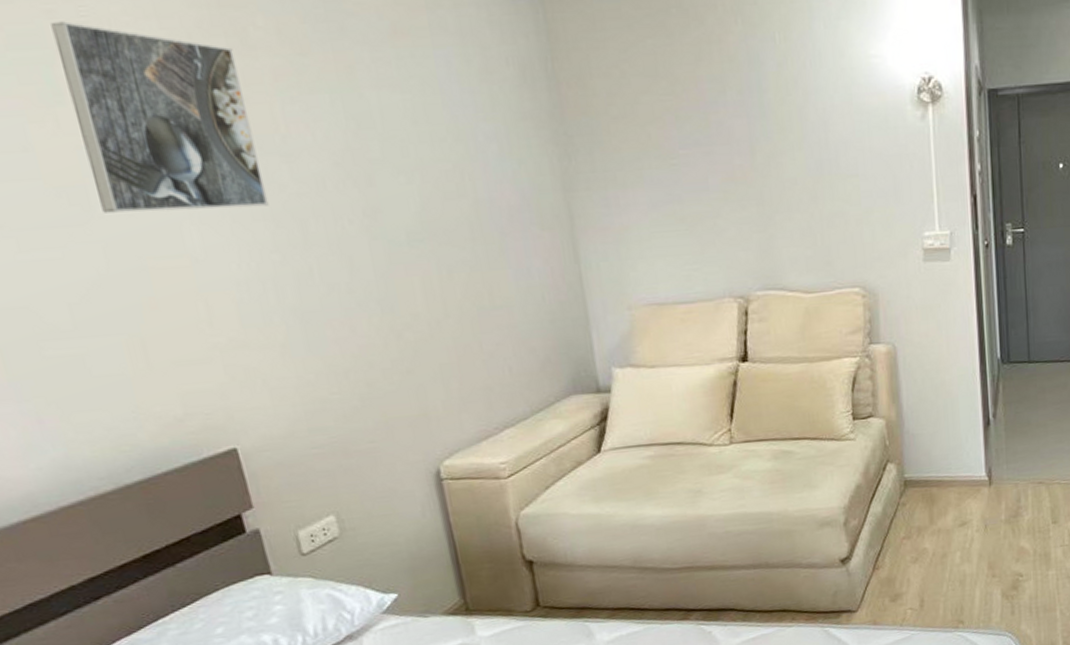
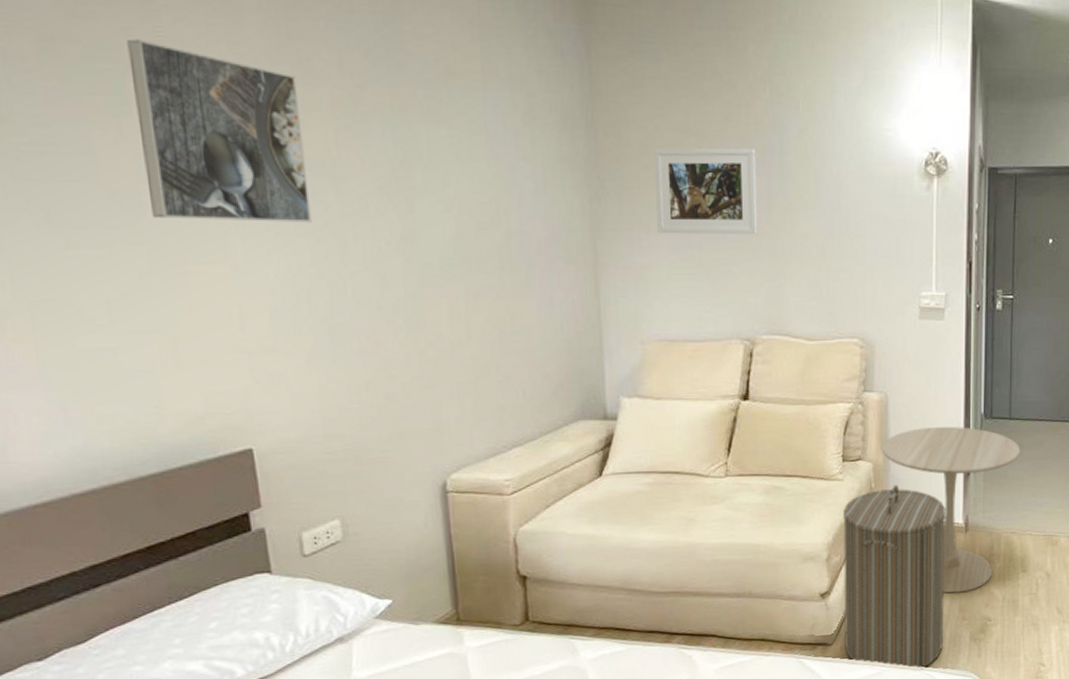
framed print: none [623,88,742,190] -> present [654,148,758,235]
laundry hamper: none [858,439,974,631] -> present [843,484,946,669]
side table: none [894,374,1043,551] -> present [882,426,1021,594]

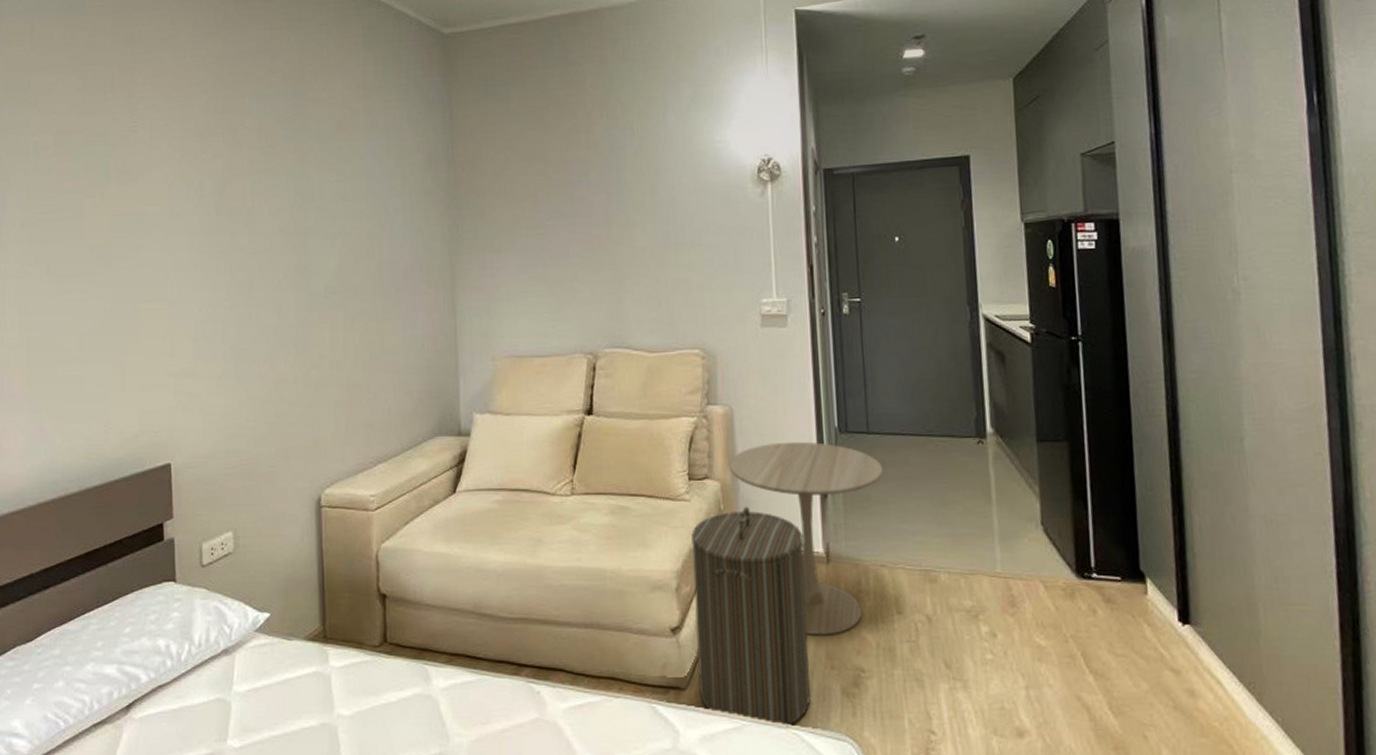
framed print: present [127,39,312,223] -> none [114,126,230,266]
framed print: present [654,148,758,235] -> none [505,170,598,255]

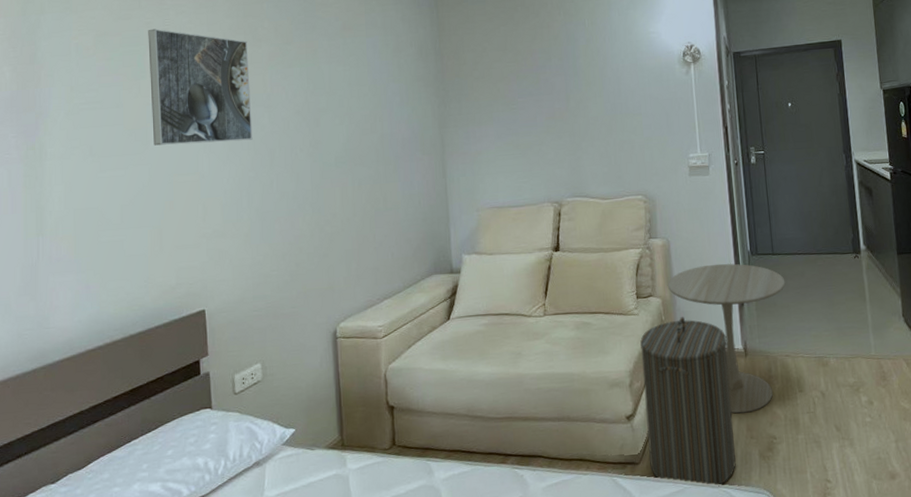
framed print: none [114,126,230,266] -> present [148,28,253,146]

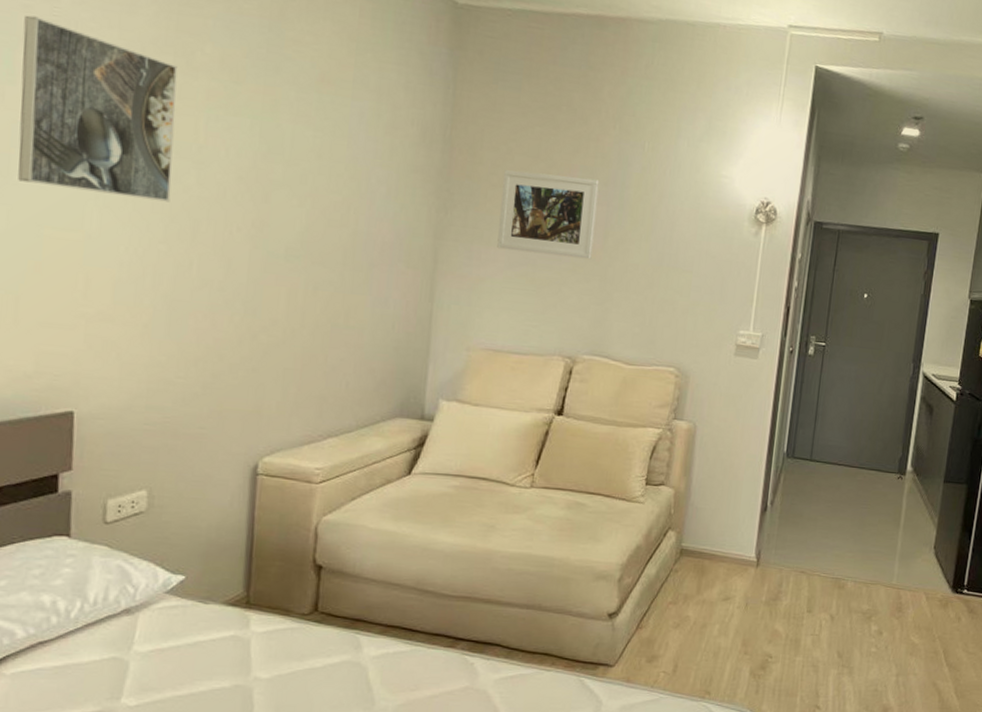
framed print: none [483,57,560,126] -> present [497,170,600,260]
laundry hamper: present [640,316,736,487] -> none [626,512,740,700]
side table: present [668,263,786,414] -> none [685,460,818,627]

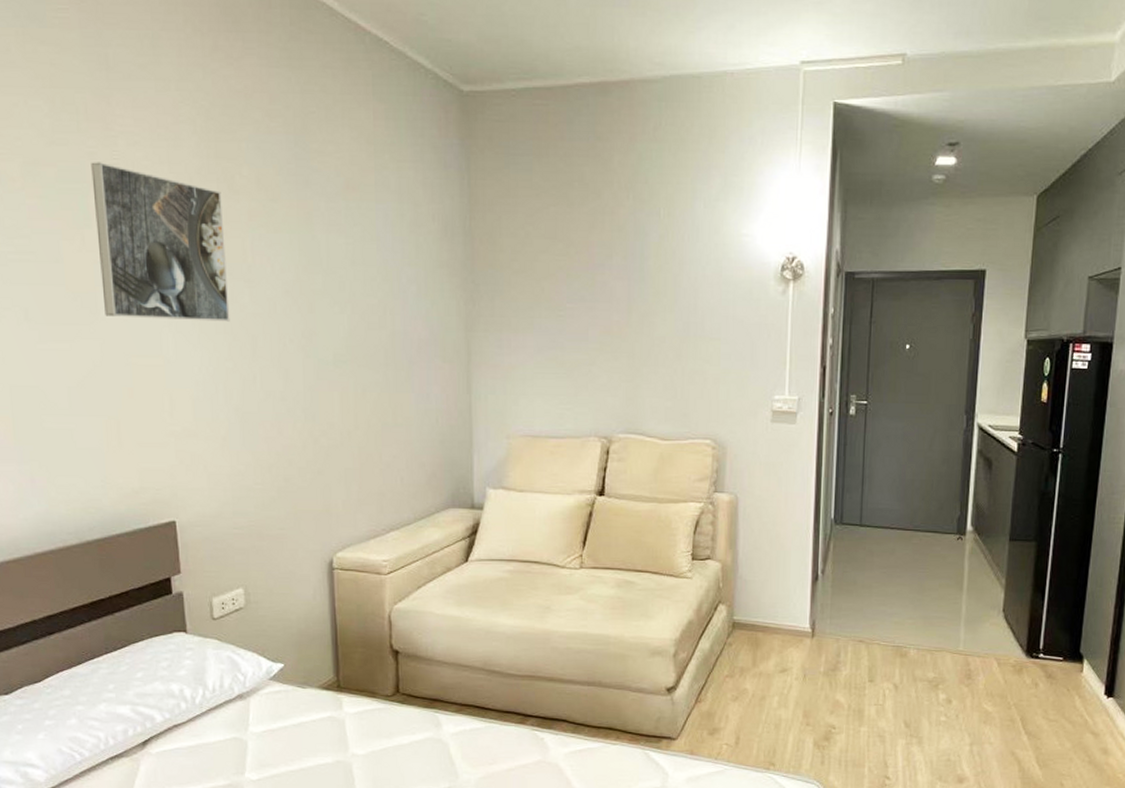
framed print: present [497,170,600,260] -> none [525,253,618,337]

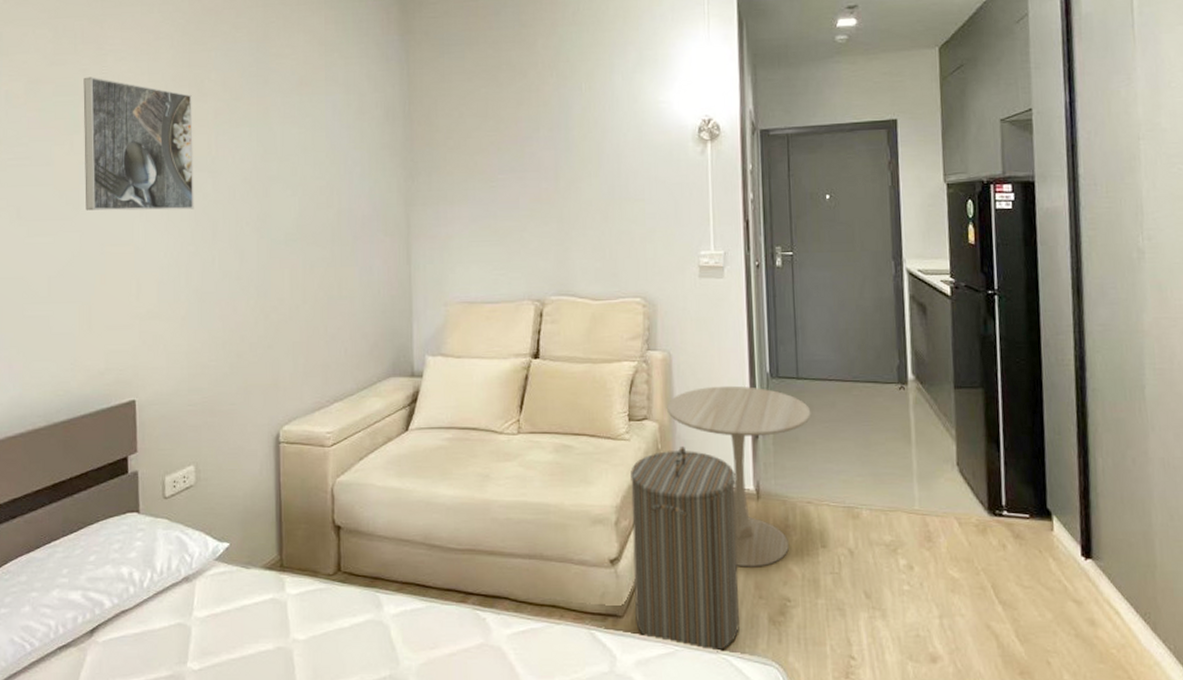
laundry hamper: none [689,585,793,771] -> present [631,445,739,652]
side table: none [731,530,871,698] -> present [667,385,811,567]

